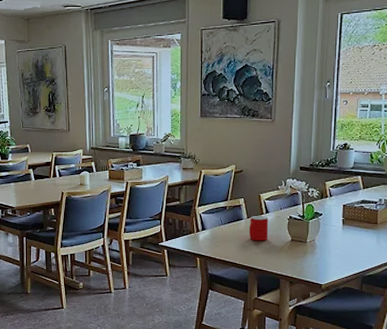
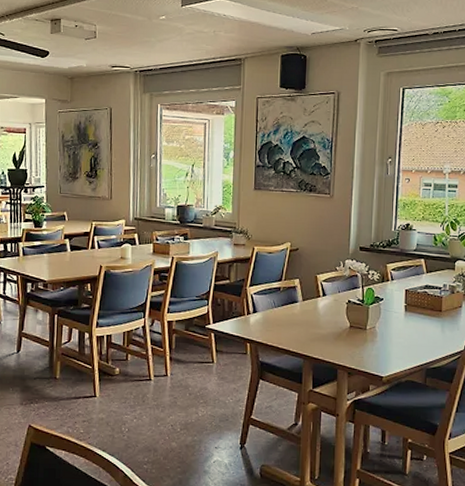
cup: present [248,216,269,241] -> none [304,299,326,327]

